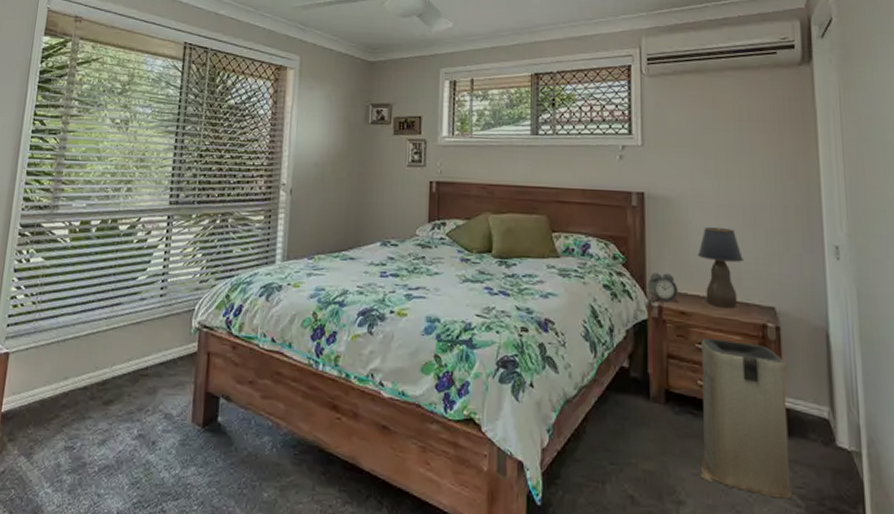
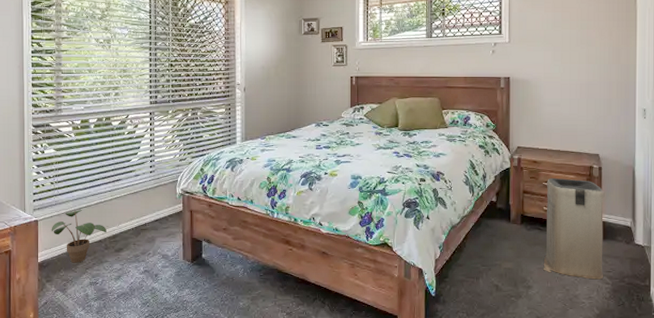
potted plant: none [24,342,96,417] -> present [51,210,106,263]
alarm clock: present [647,272,679,303] -> none [510,135,532,155]
table lamp: present [697,227,745,309] -> none [546,99,580,157]

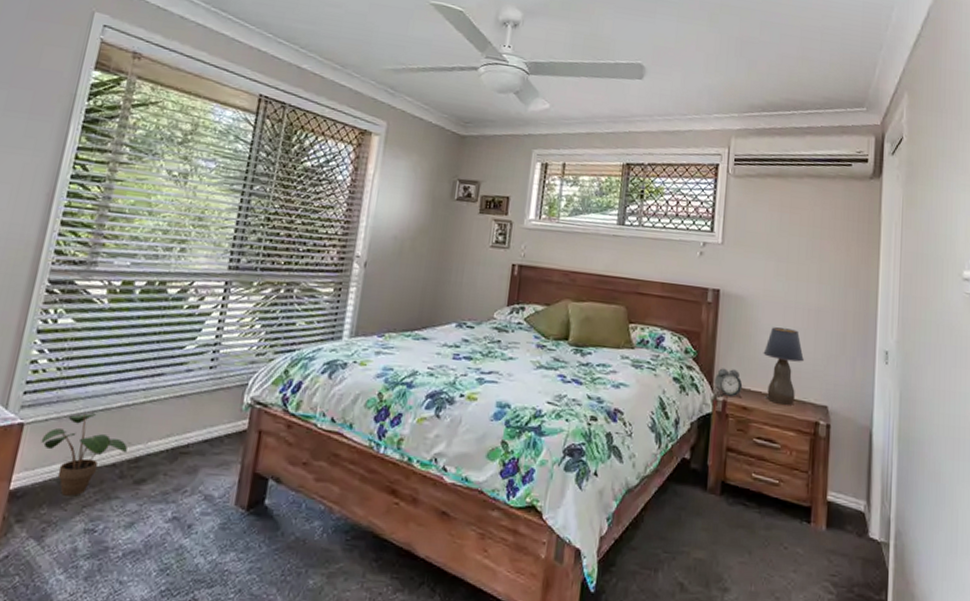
alarm clock: none [510,135,532,155] -> present [714,368,743,398]
laundry basket: present [543,177,605,280] -> none [746,432,833,587]
table lamp: none [546,99,580,157] -> present [763,327,805,406]

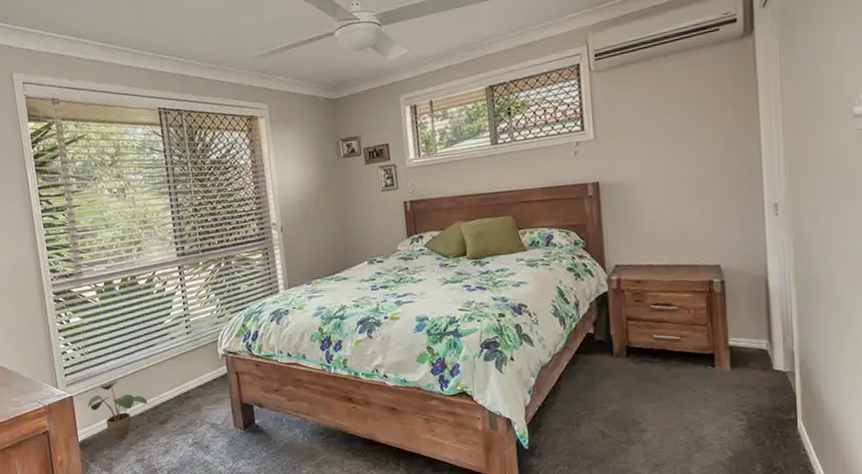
alarm clock: present [714,368,743,398] -> none [606,250,634,276]
table lamp: present [763,327,805,406] -> none [649,202,692,273]

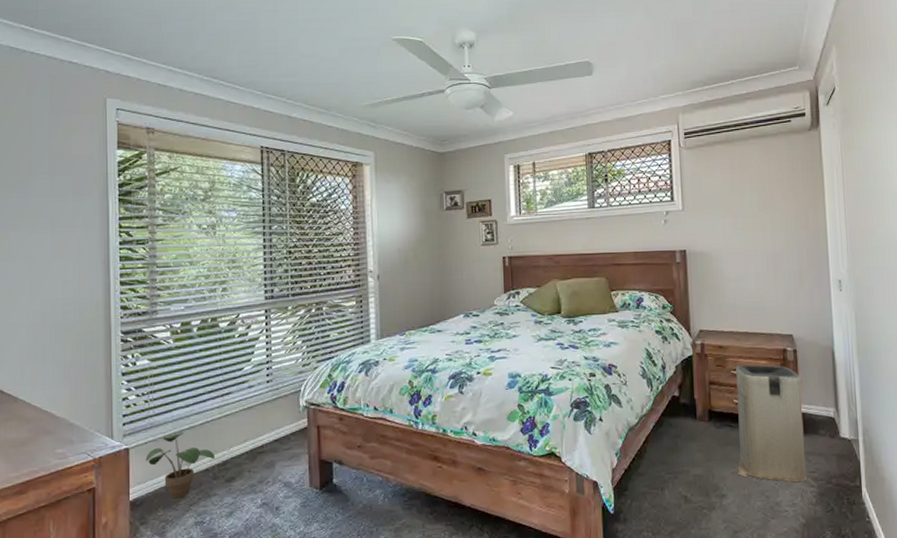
laundry basket: none [656,298,736,417] -> present [736,364,808,483]

